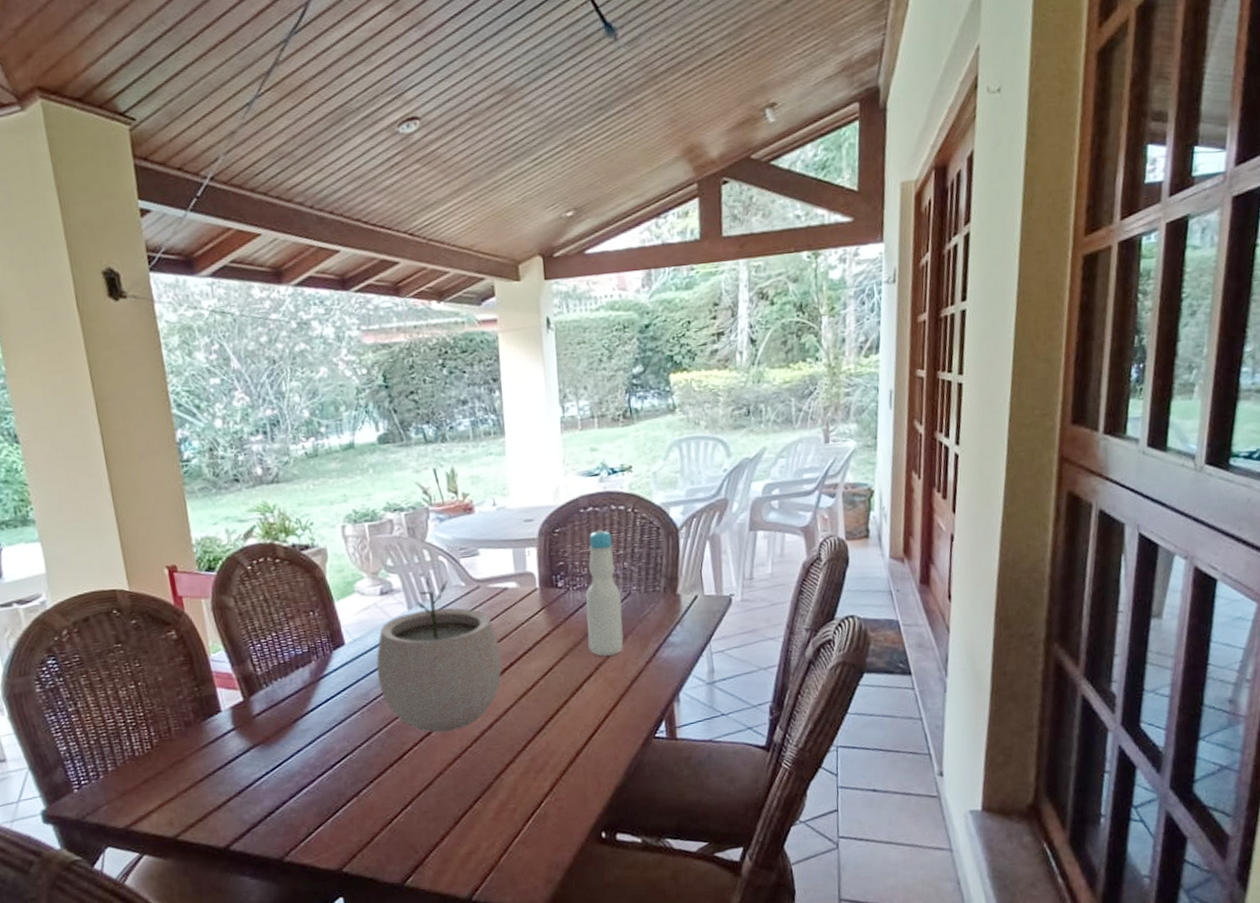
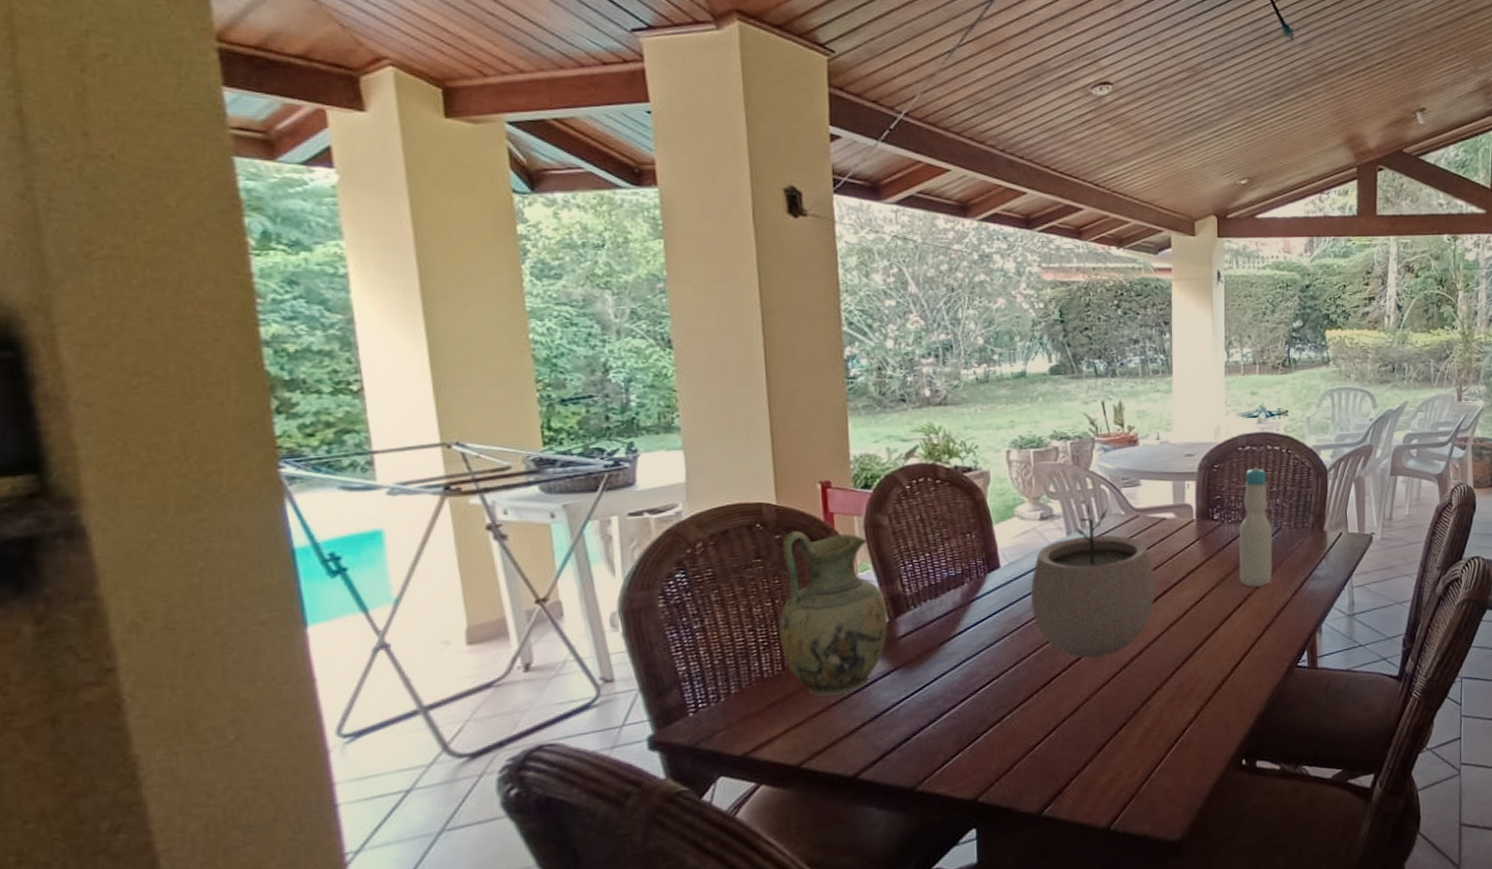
pitcher: none [138,615,244,774] -> present [778,531,888,697]

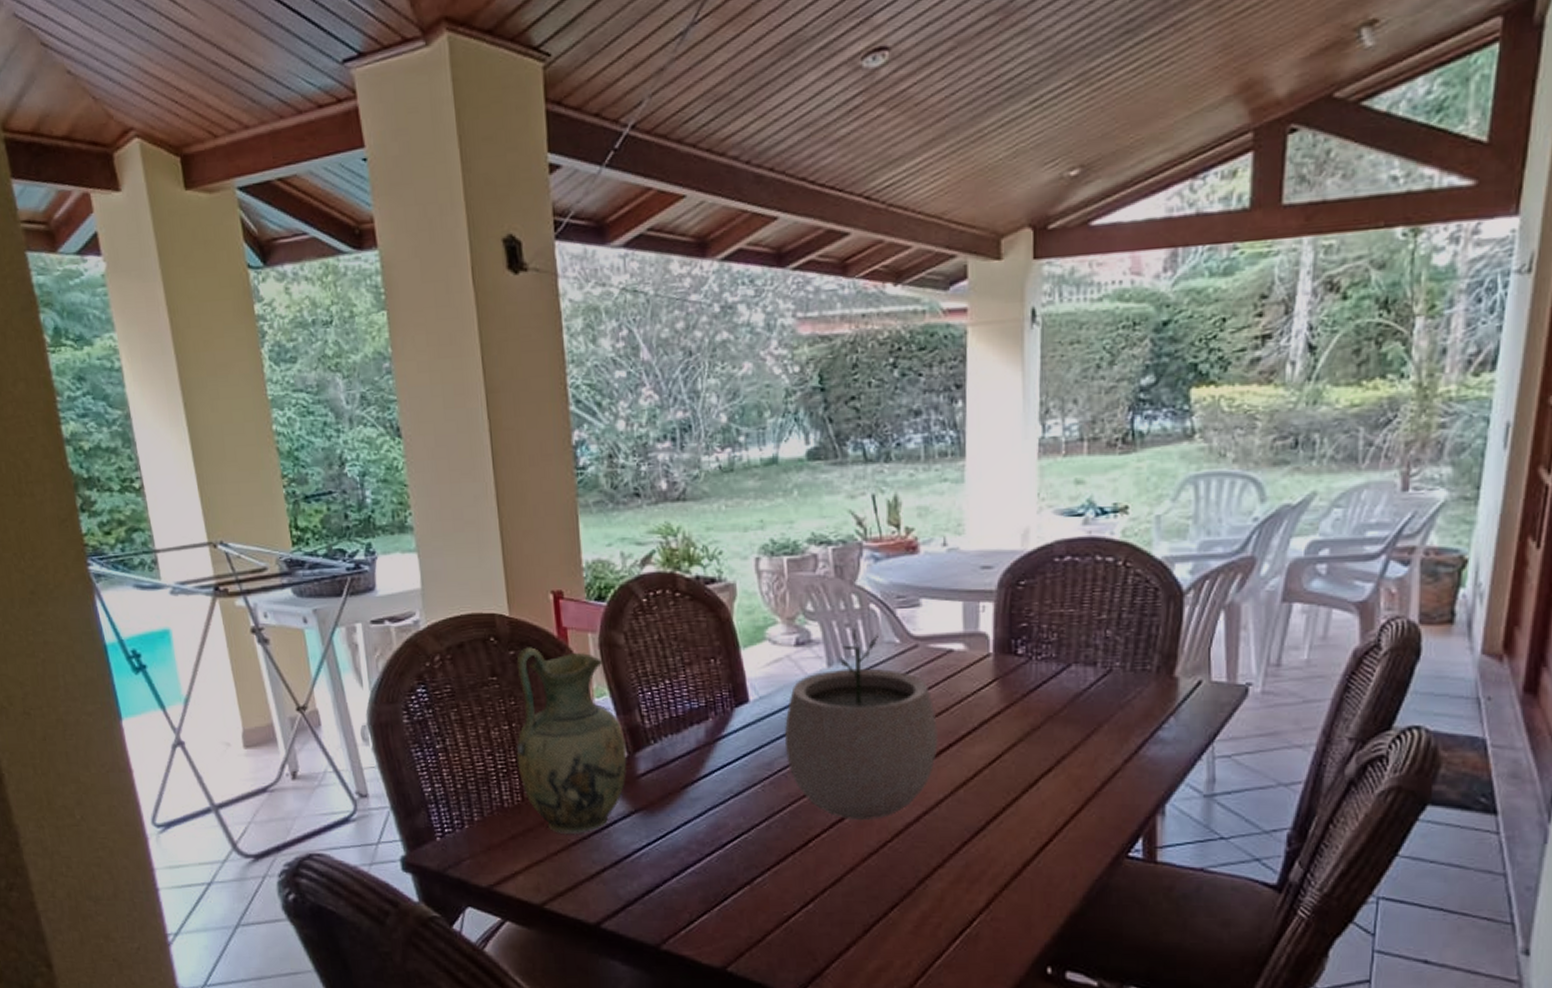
bottle: present [1239,467,1273,588] -> none [1050,585,1099,749]

